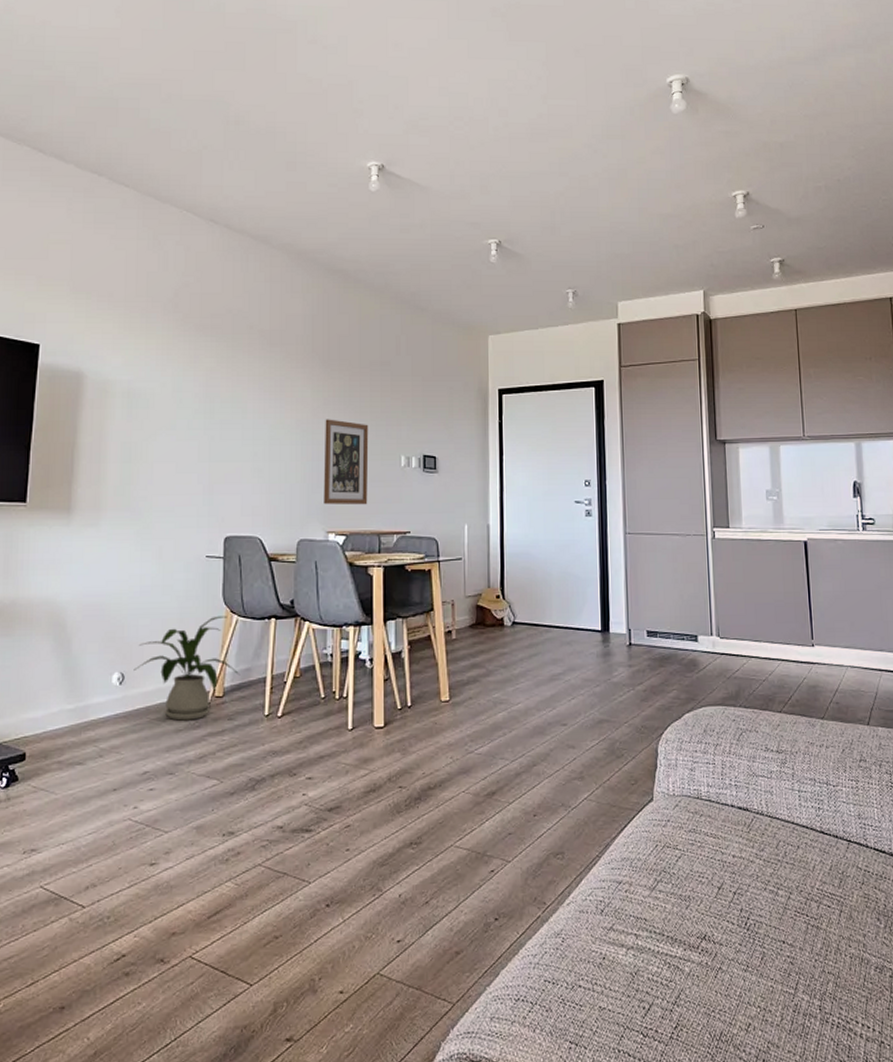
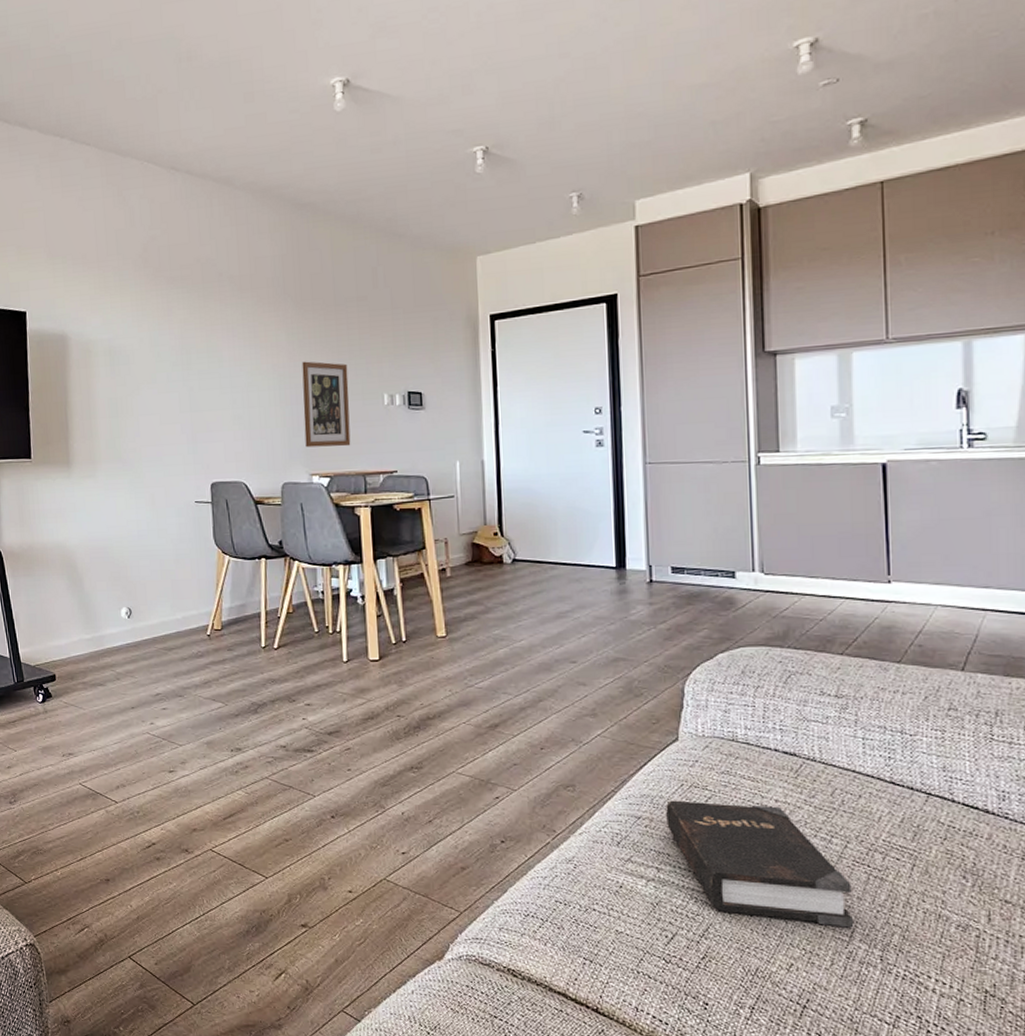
house plant: present [133,615,240,721] -> none [139,556,236,650]
hardback book: none [643,861,798,980] -> present [666,800,854,928]

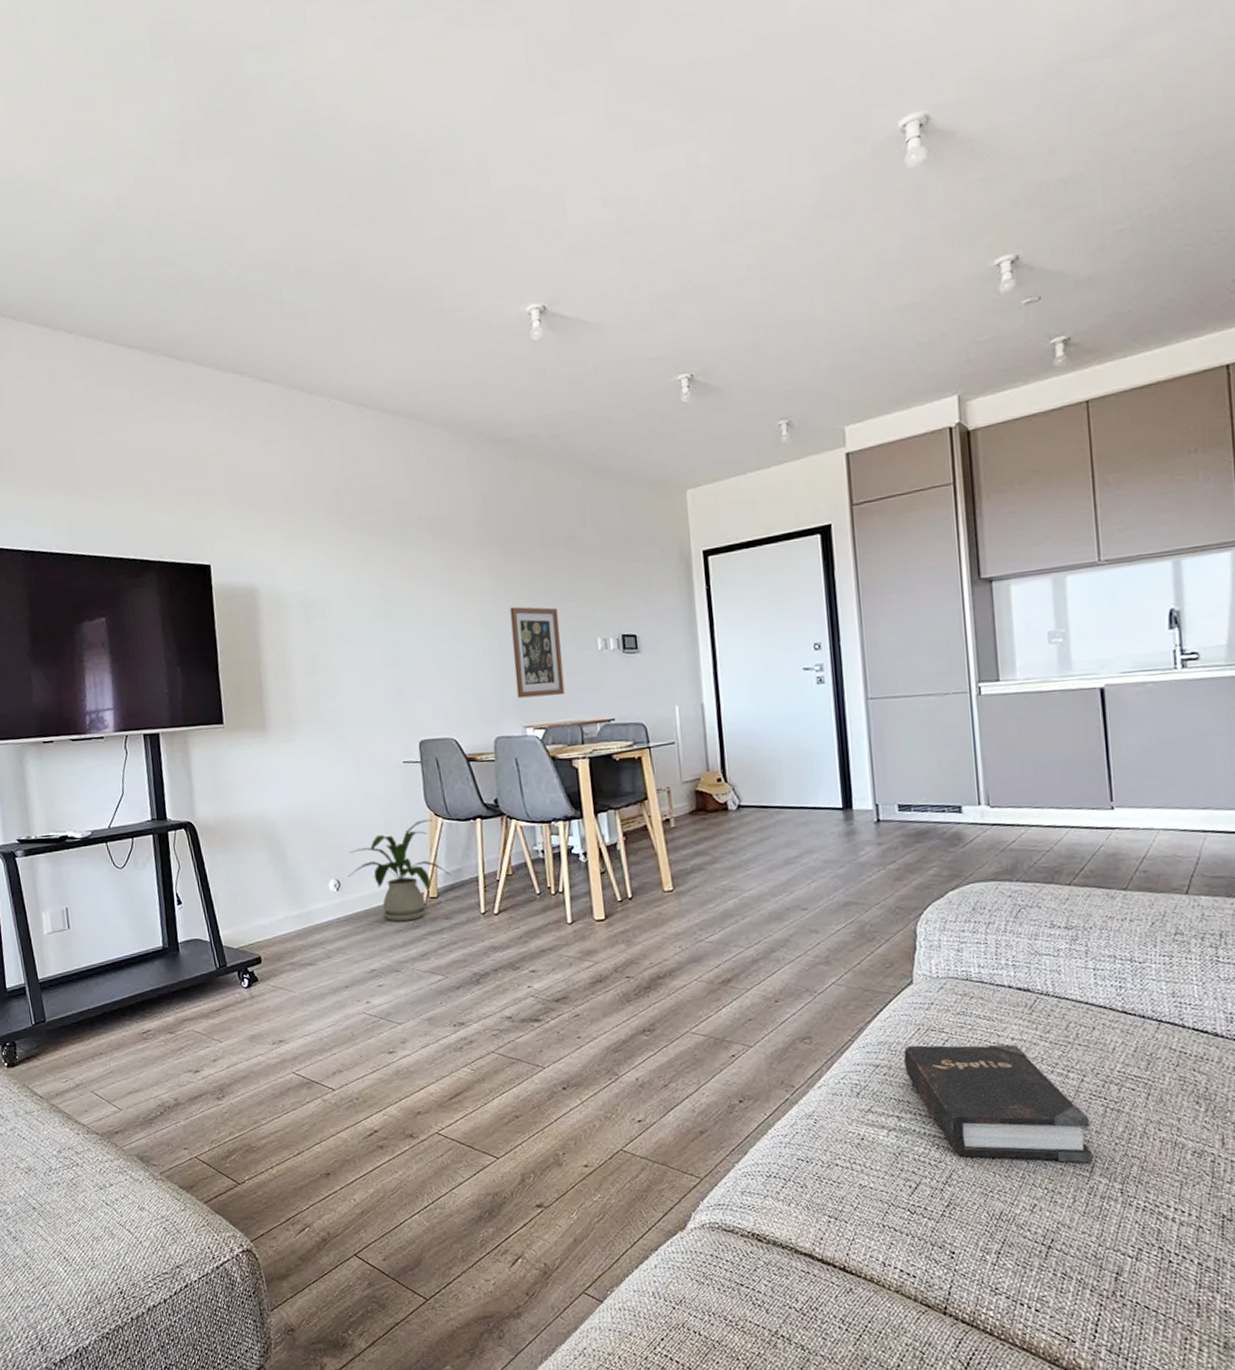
house plant: none [139,556,236,650] -> present [348,819,452,922]

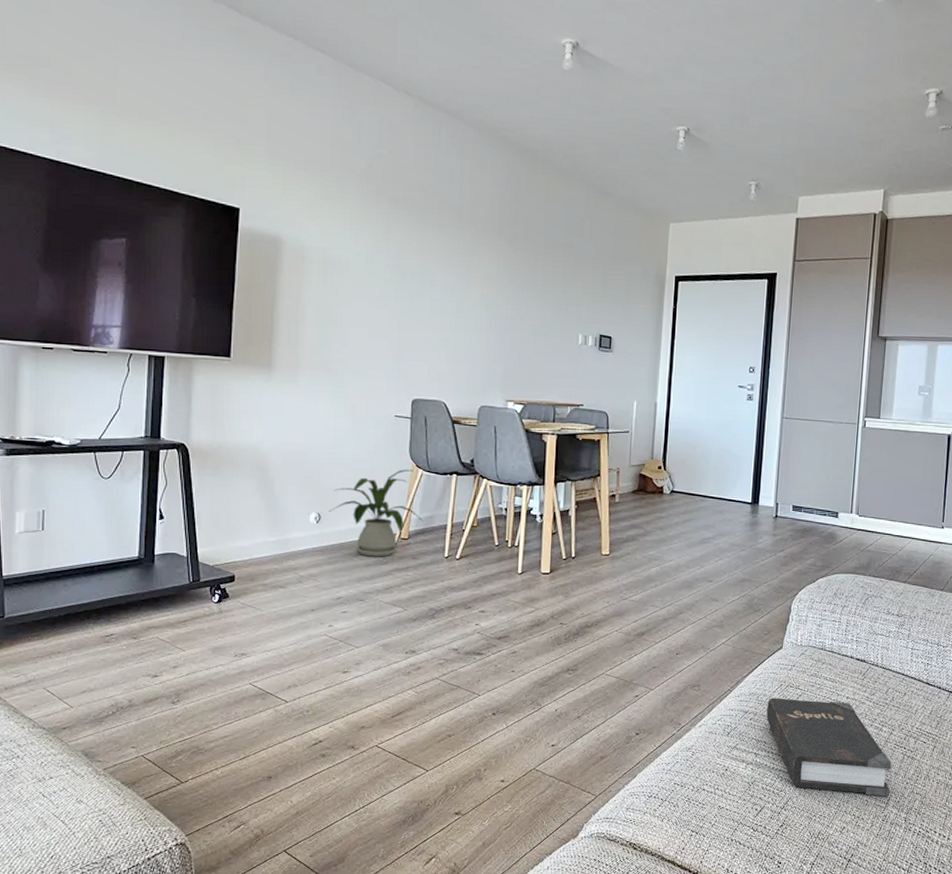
wall art: present [509,606,565,699] -> none [504,295,550,378]

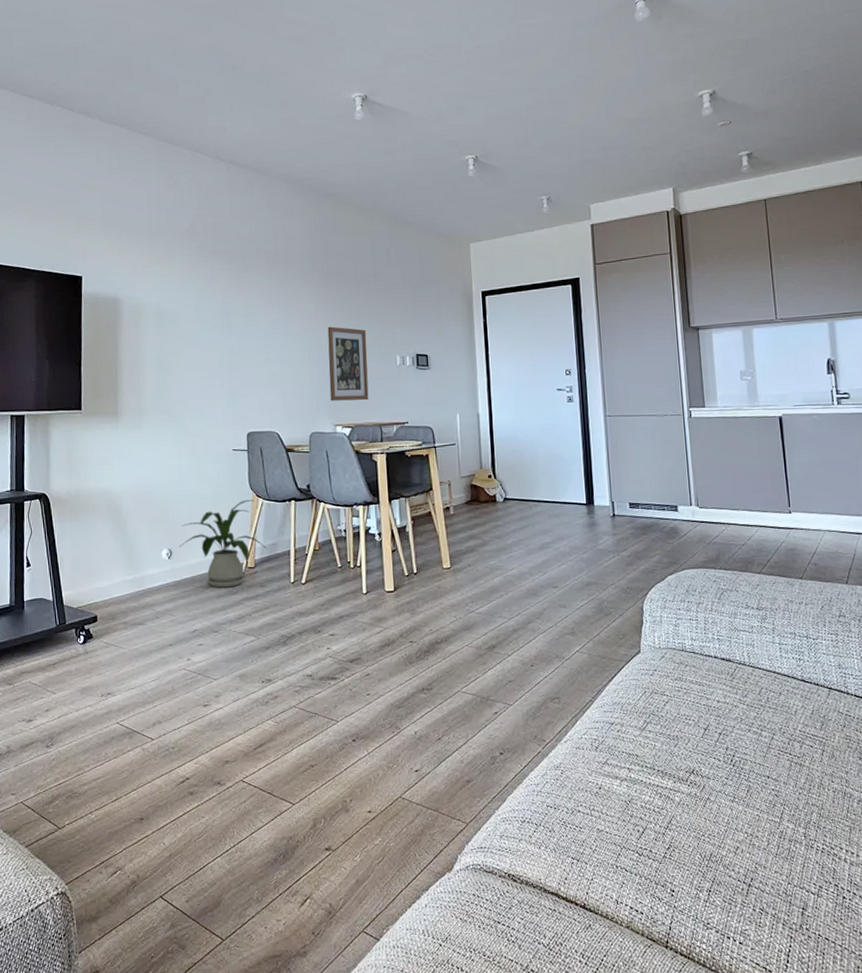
wall art: none [504,295,550,378] -> present [327,326,369,401]
hardback book: present [766,698,892,797] -> none [633,706,783,810]

